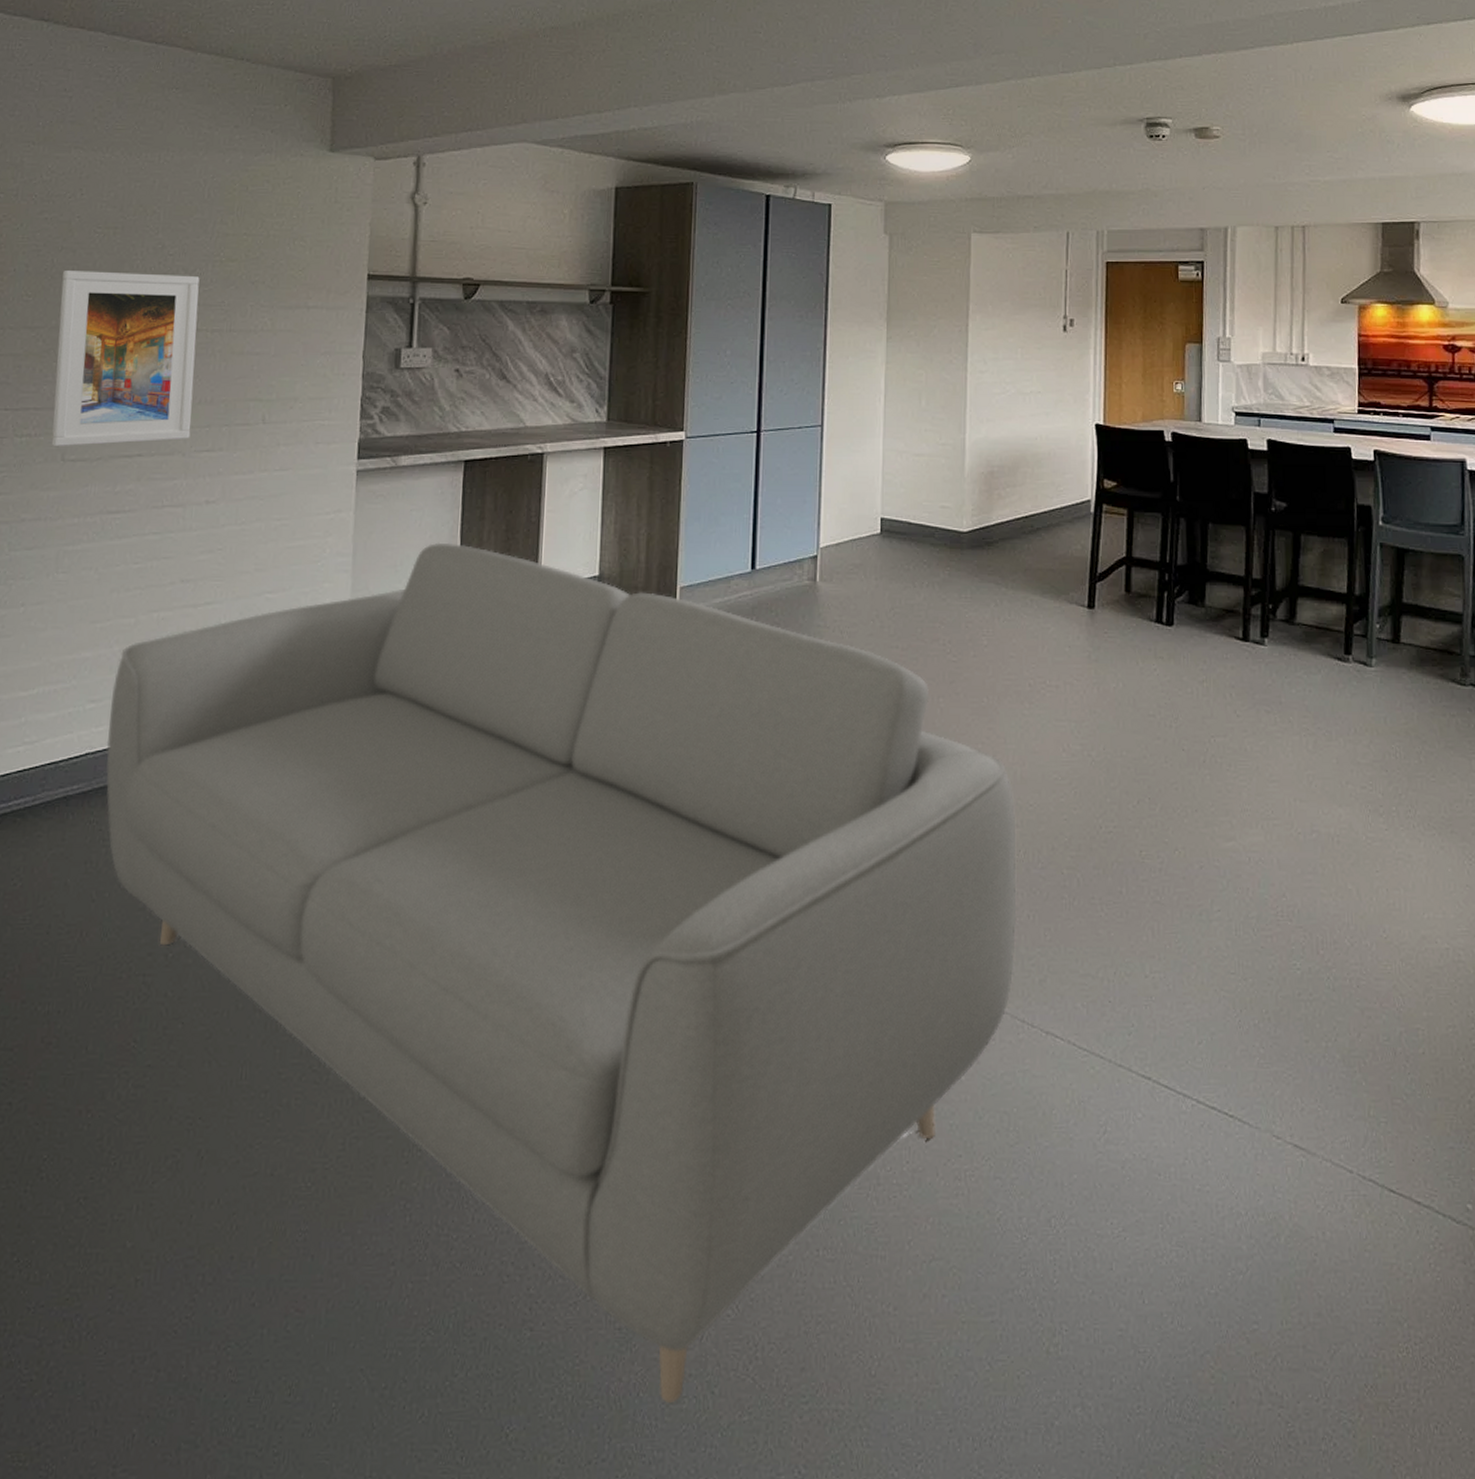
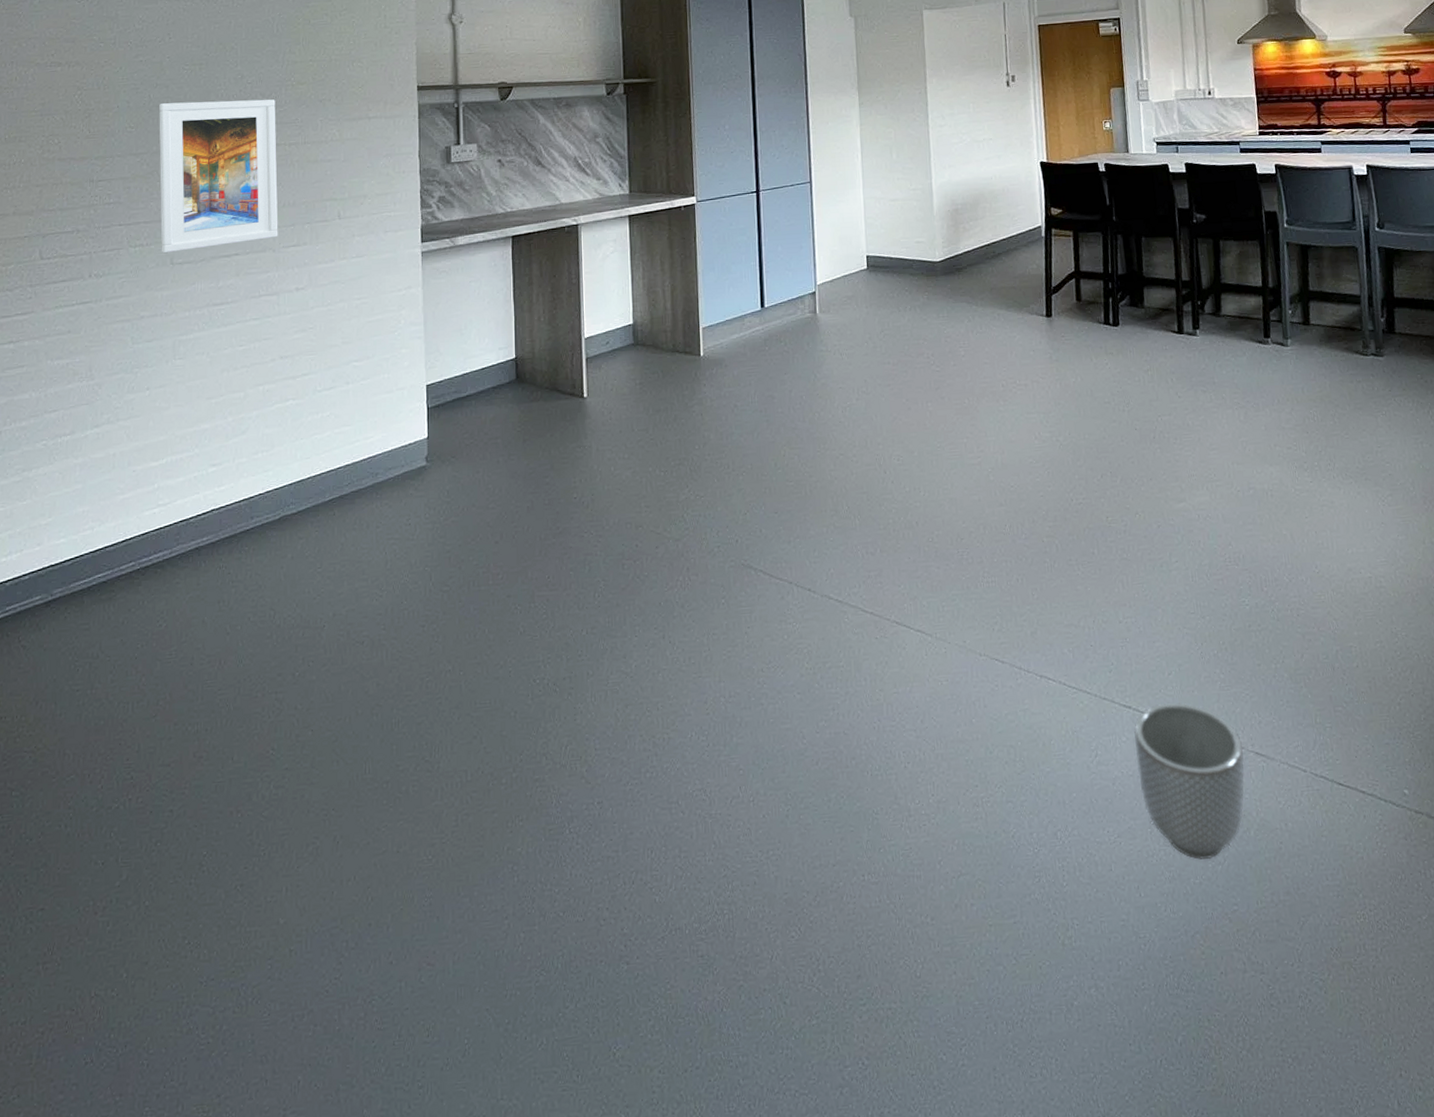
sofa: present [106,542,1017,1403] -> none [228,306,1009,1015]
planter: none [1152,1076,1280,1266] -> present [1134,702,1244,860]

